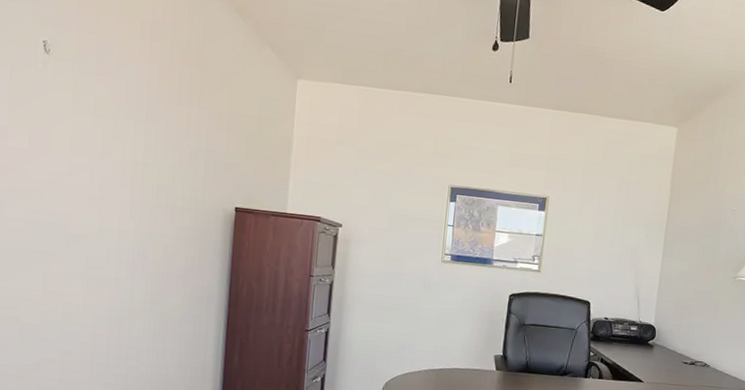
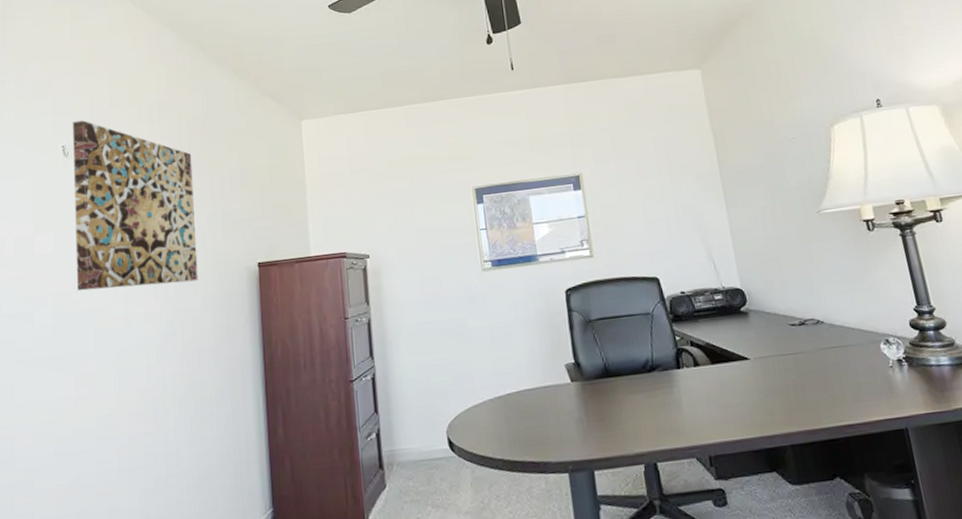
wall art: none [51,17,181,211] -> present [73,120,198,291]

